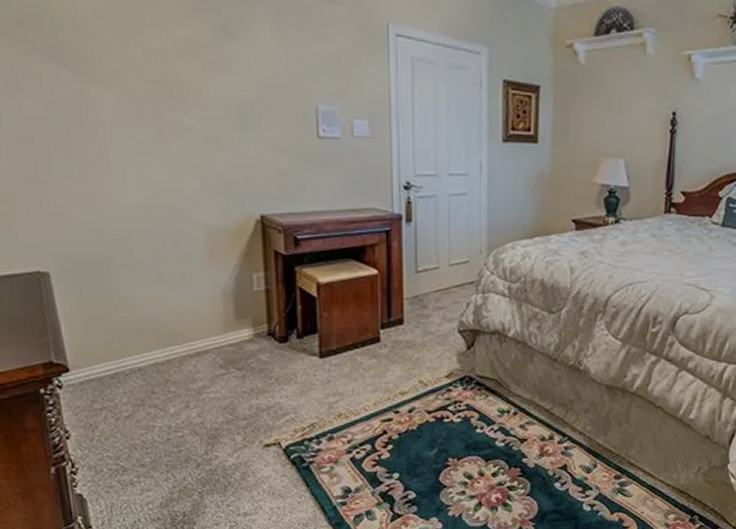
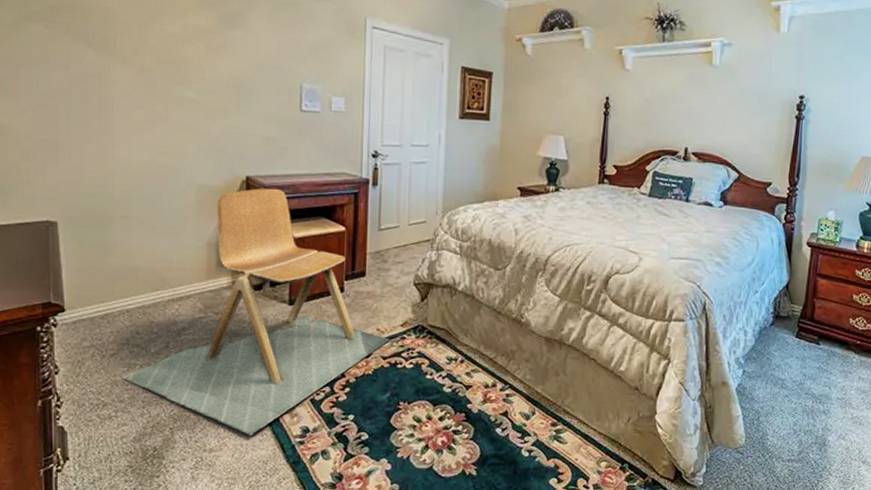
chair: none [140,227,434,497] -> present [122,188,390,435]

